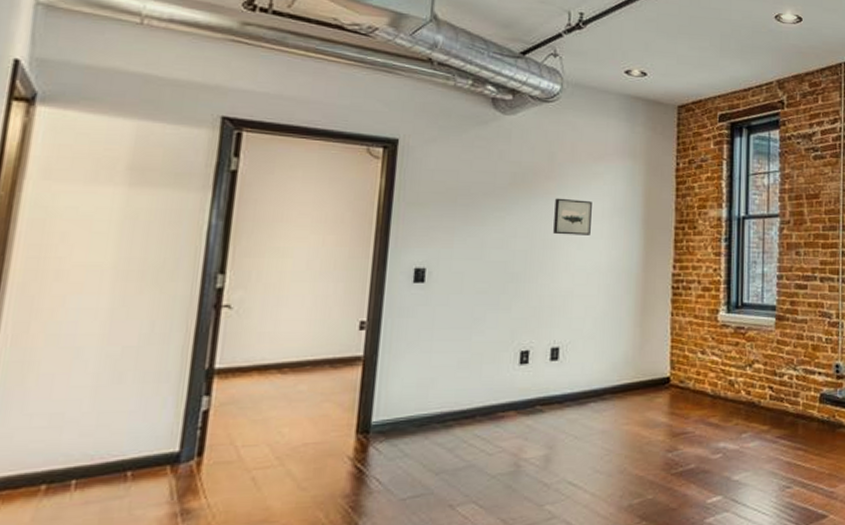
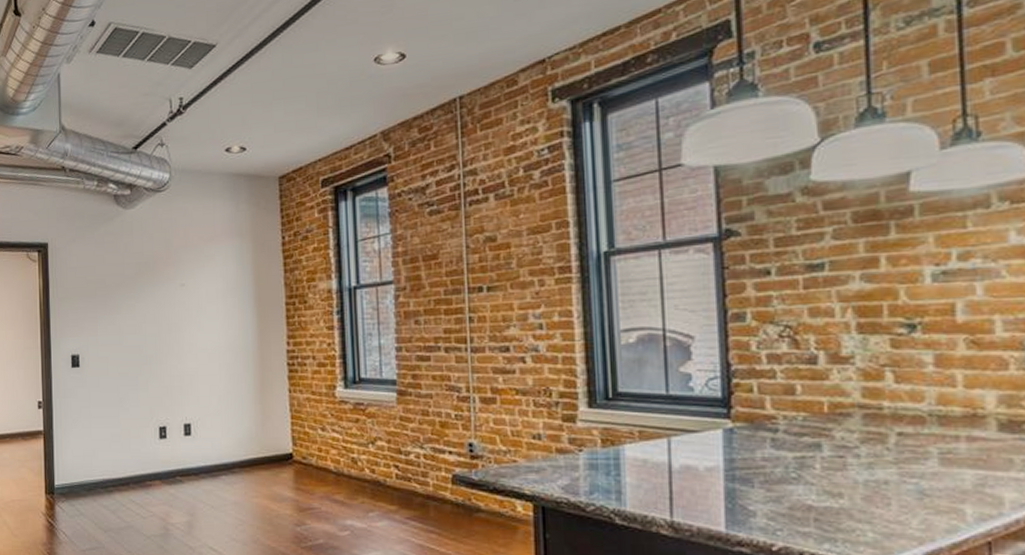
wall art: present [553,198,592,235] -> none [175,283,208,318]

